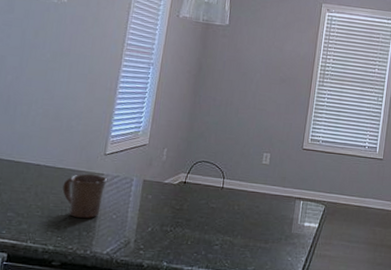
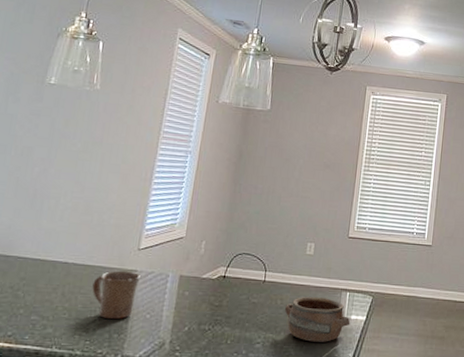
pottery: none [241,203,304,247] -> present [284,297,351,342]

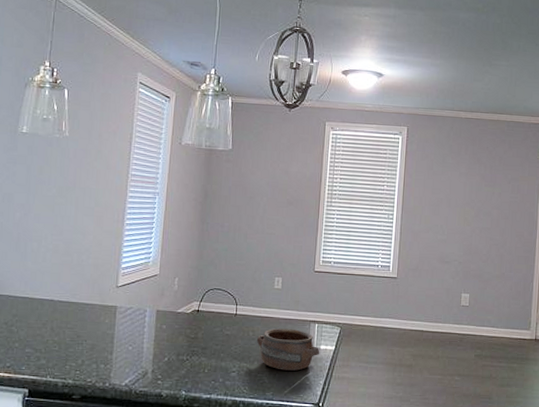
mug: present [92,270,142,320] -> none [78,306,121,352]

